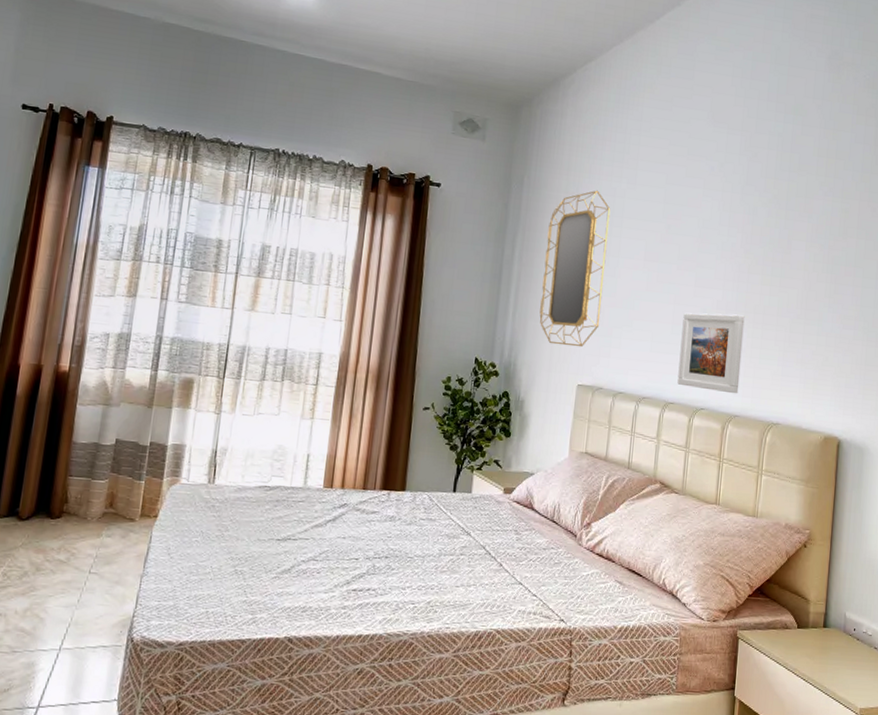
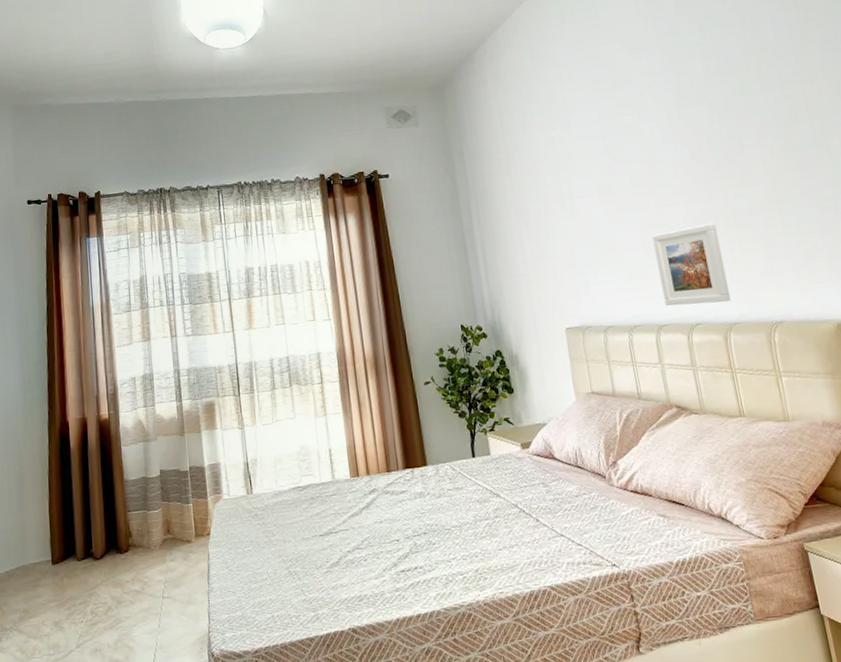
home mirror: present [539,190,611,348] -> none [497,142,572,296]

